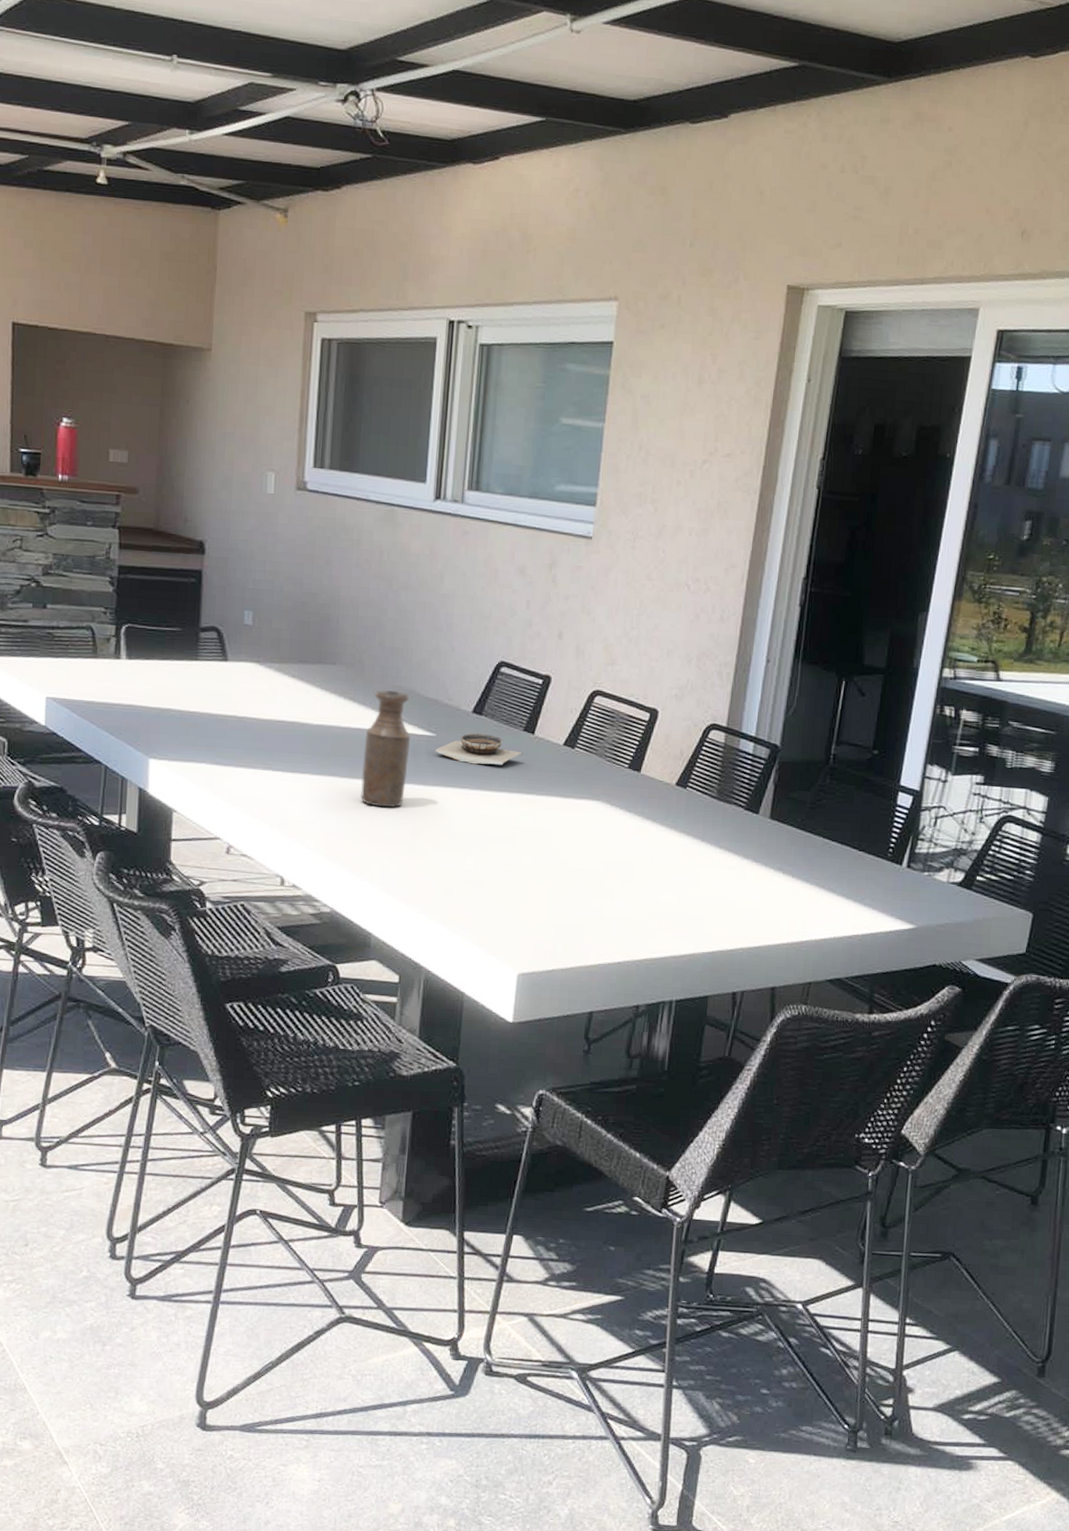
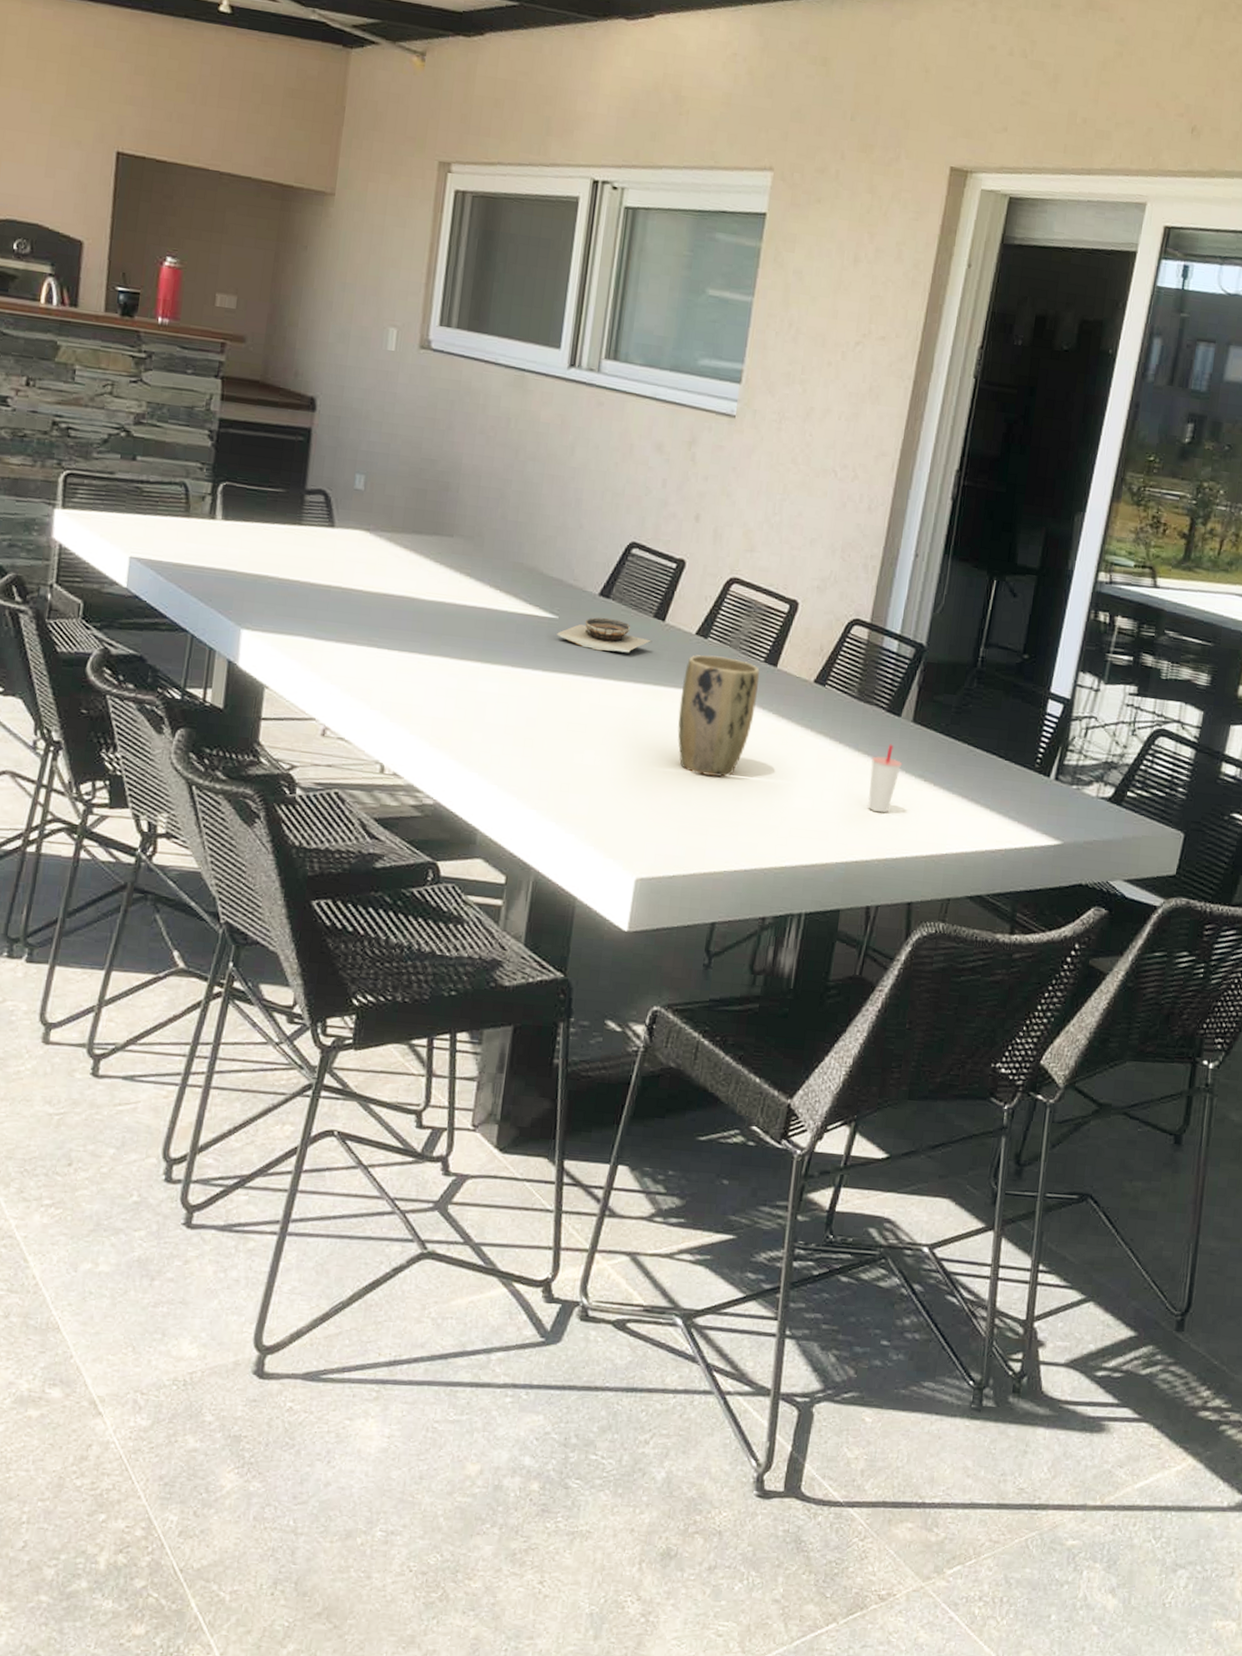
bottle: present [361,690,411,808] -> none [473,566,532,694]
plant pot: none [550,764,624,877] -> present [677,655,760,777]
cup: none [731,840,762,905] -> present [868,744,903,813]

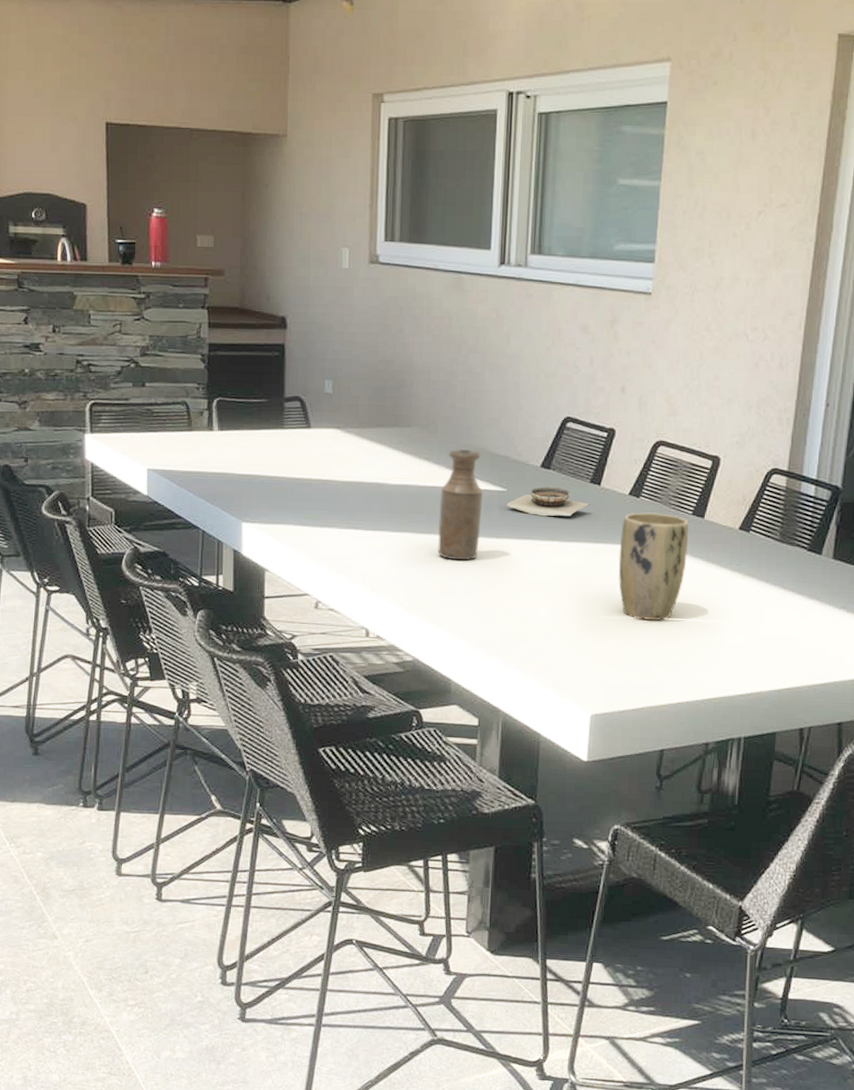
bottle: none [473,566,532,694] -> present [437,449,483,561]
cup: present [868,744,903,813] -> none [796,580,826,643]

